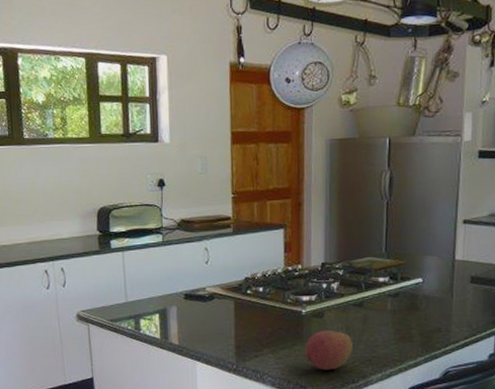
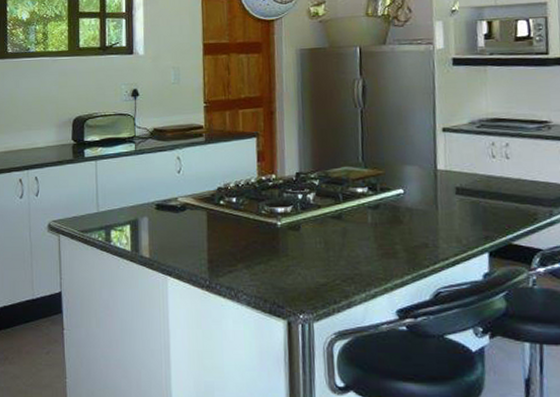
fruit: present [305,330,353,371] -> none [281,244,333,289]

